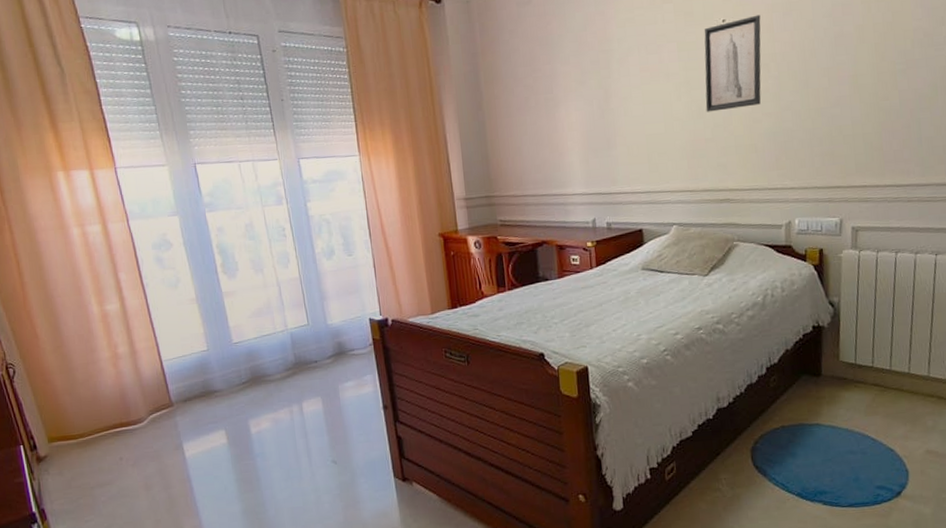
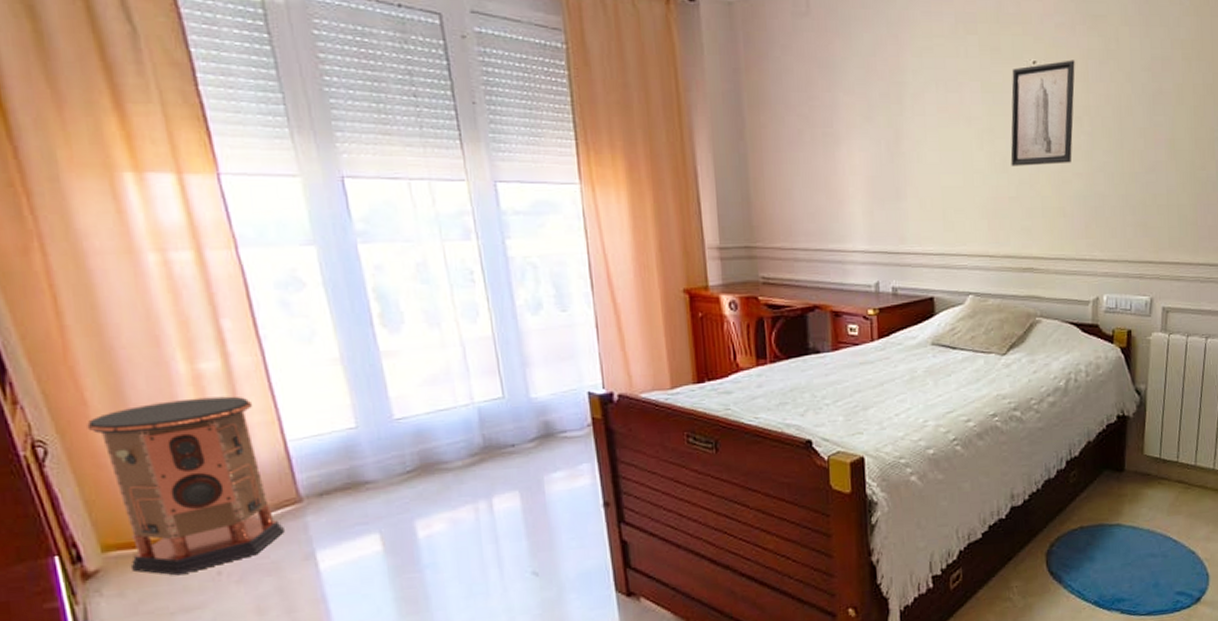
speaker: none [38,328,162,460] -> present [87,396,285,576]

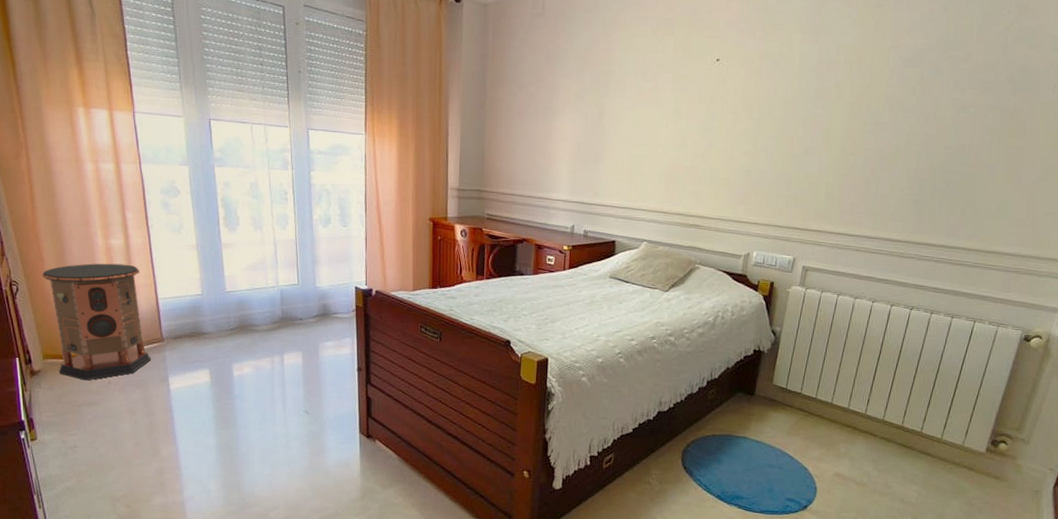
wall art: present [1010,60,1075,166] -> none [689,59,752,143]

